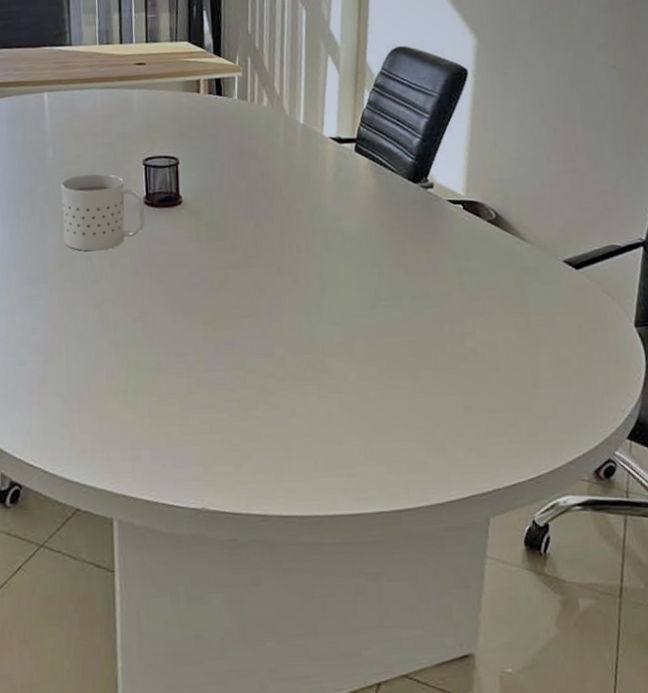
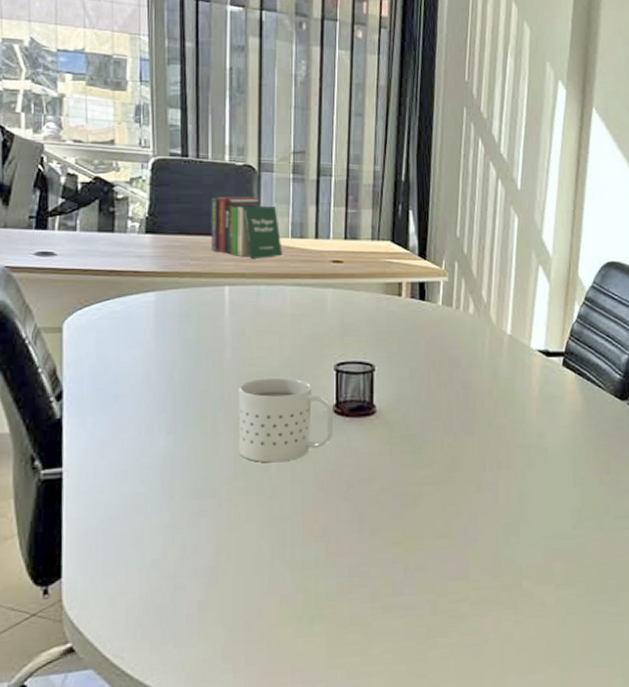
books: none [28,9,92,66] -> present [210,197,283,259]

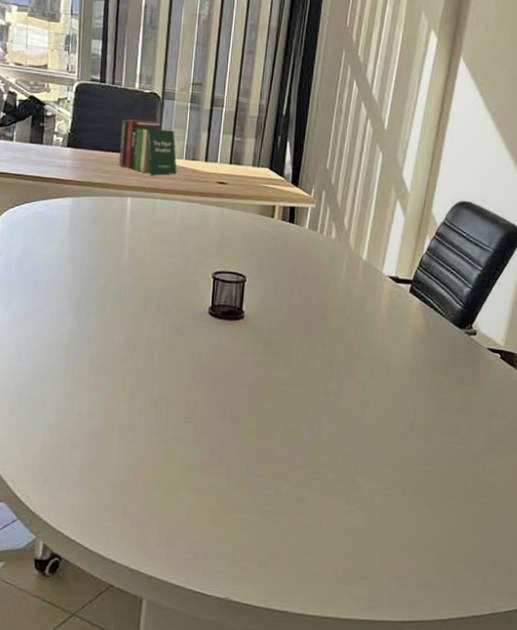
mug: present [238,377,334,463] -> none [129,278,210,352]

